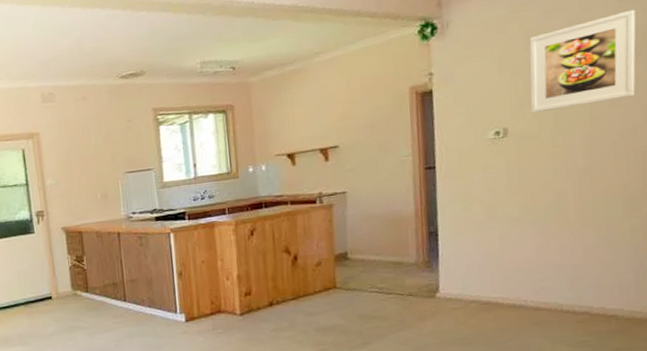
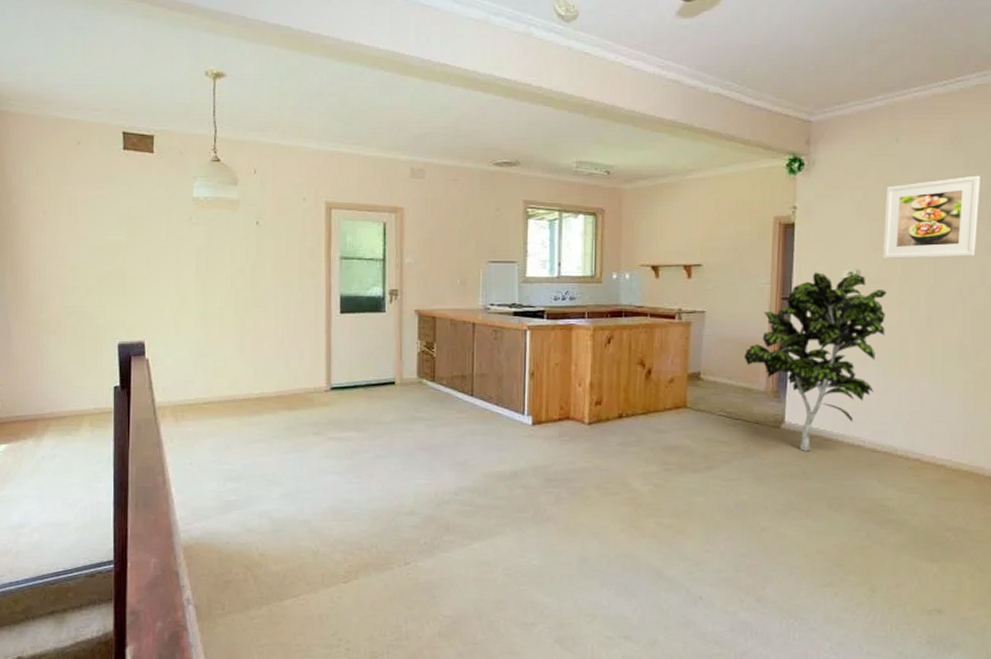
indoor plant: none [390,132,540,317] -> present [743,272,887,451]

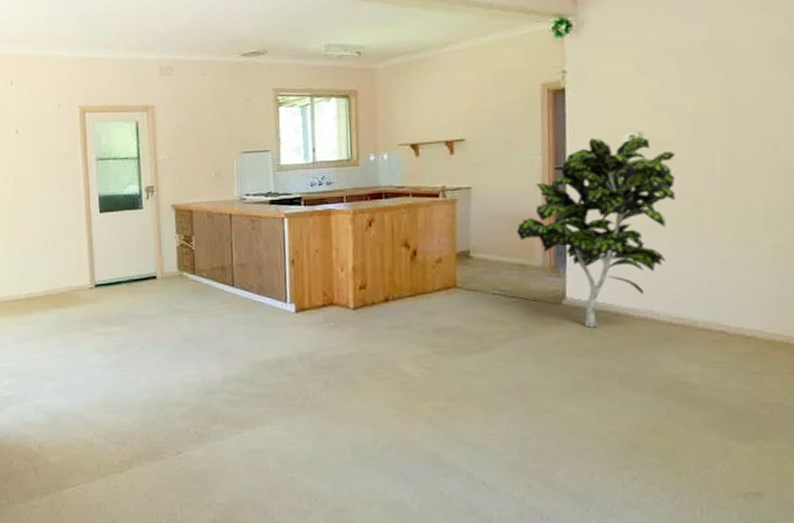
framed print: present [883,175,980,260] -> none [667,19,780,119]

